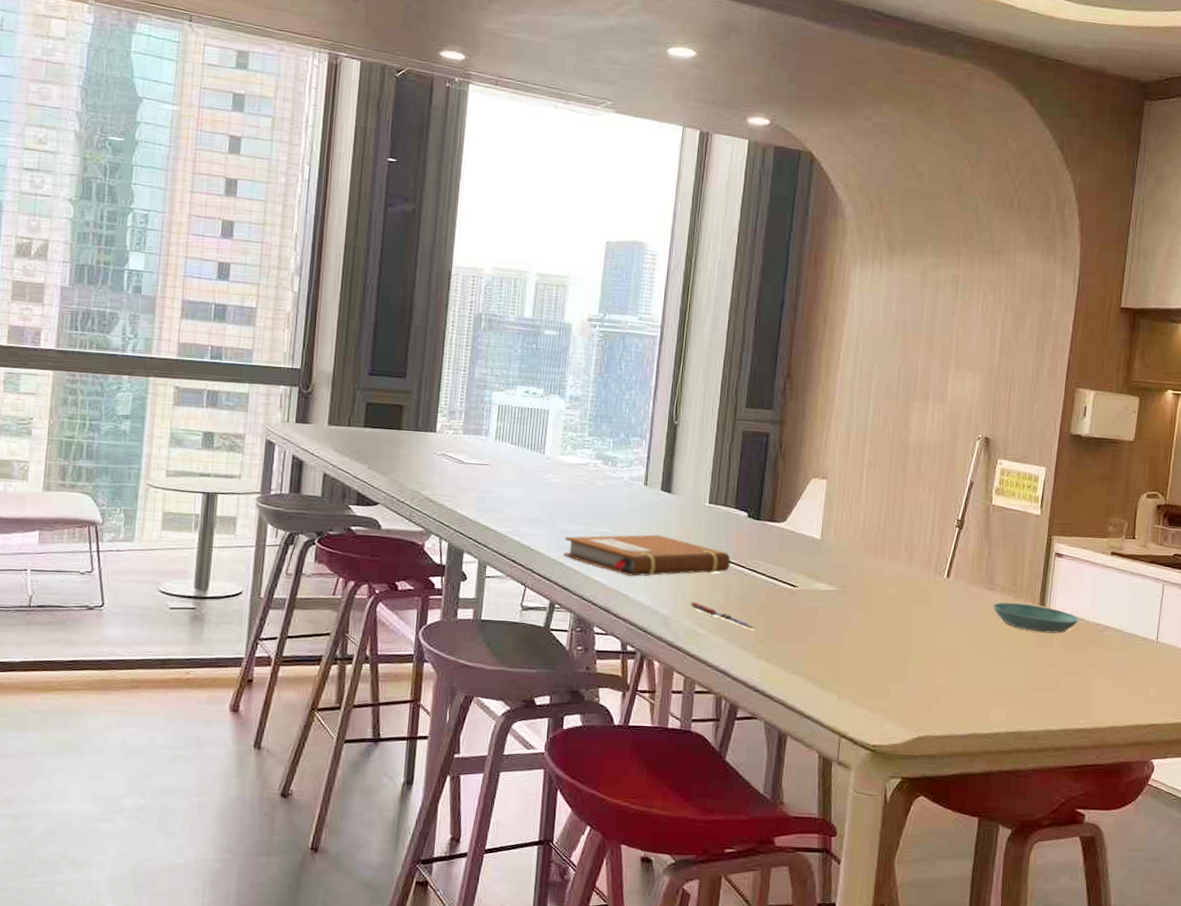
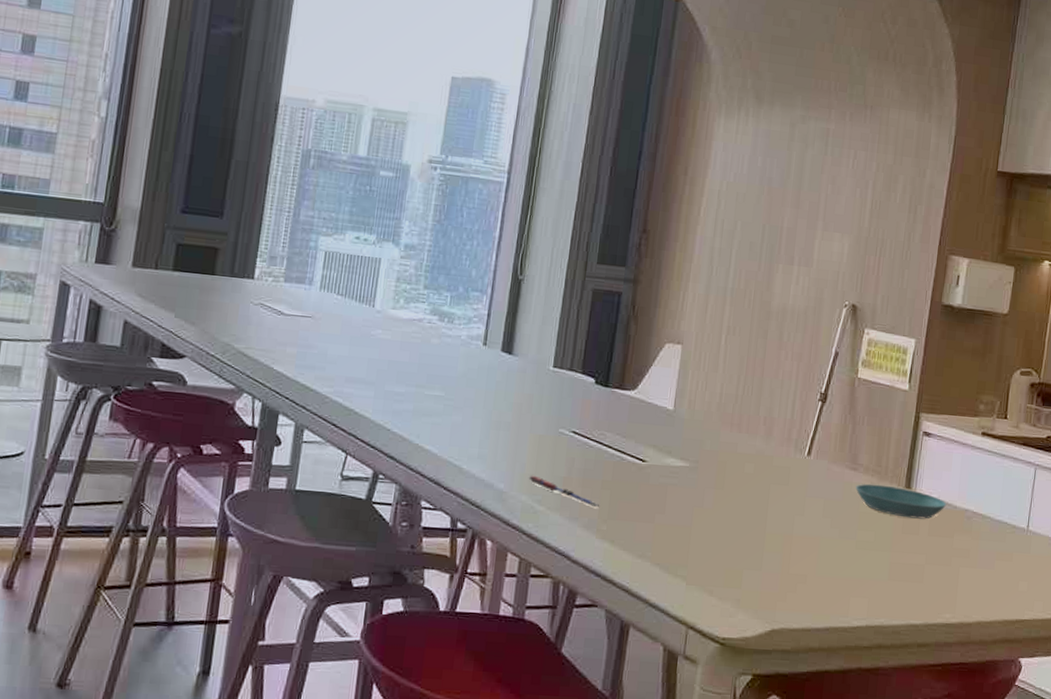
notebook: present [563,534,731,577] -> none [390,399,575,446]

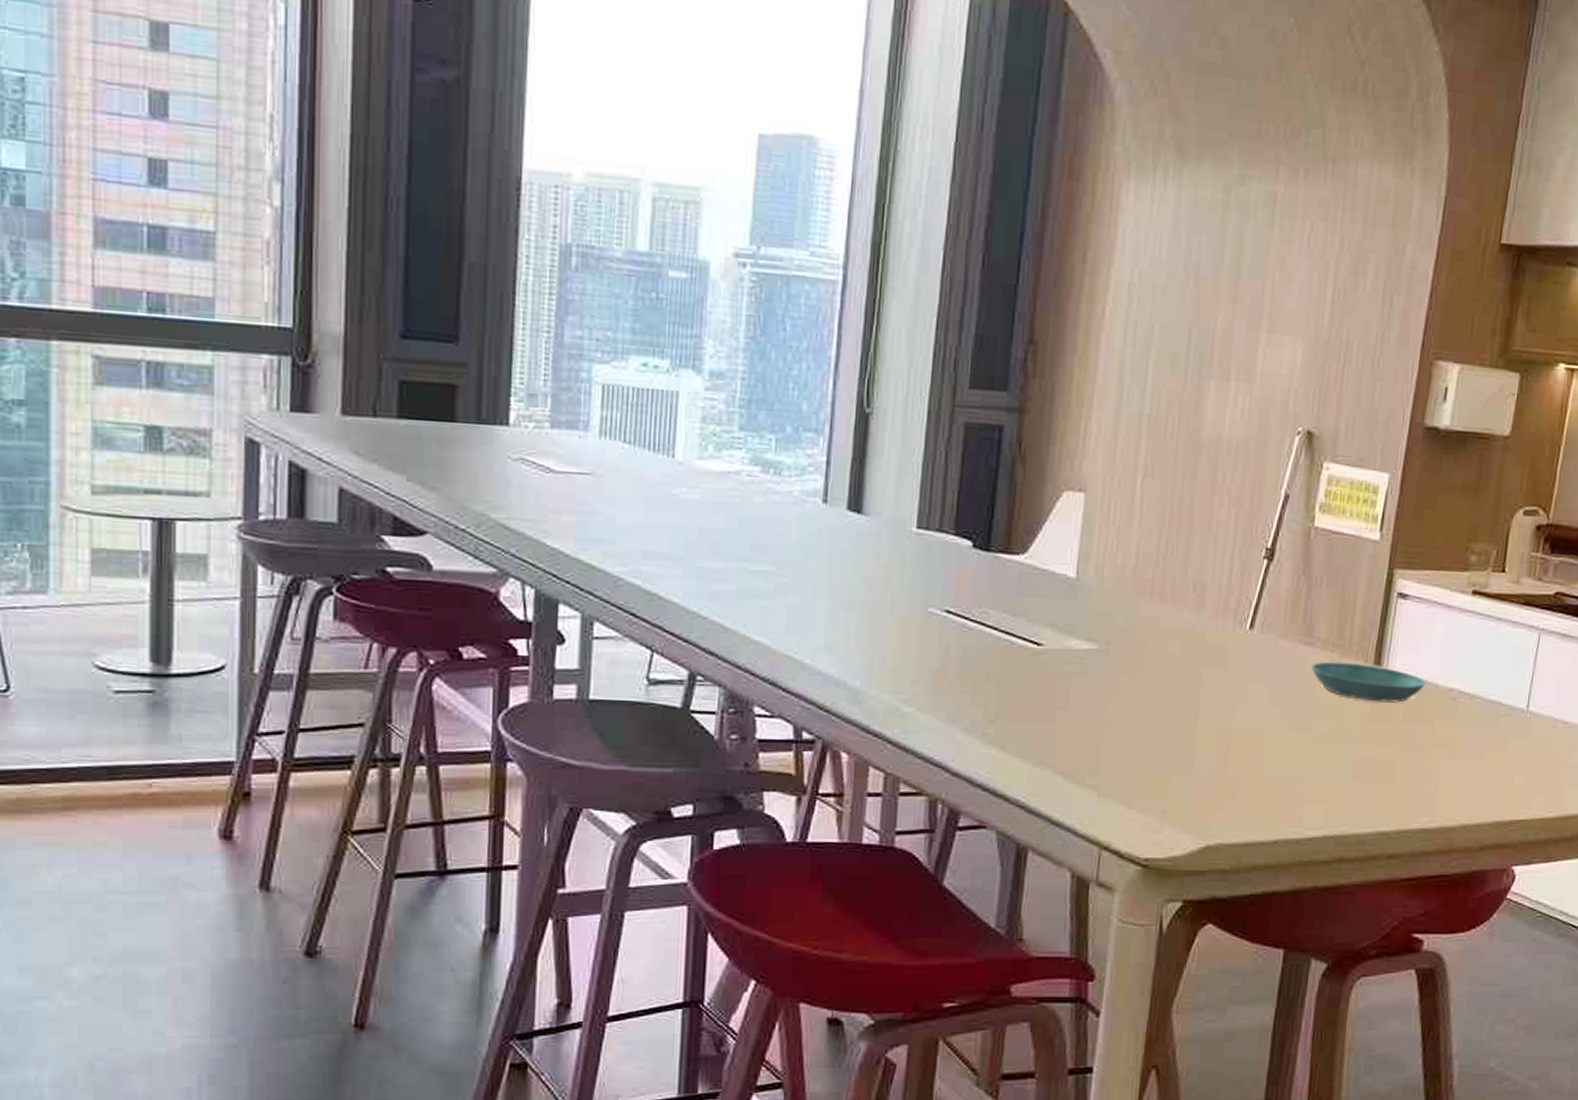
pen: present [528,475,600,508] -> none [890,668,985,706]

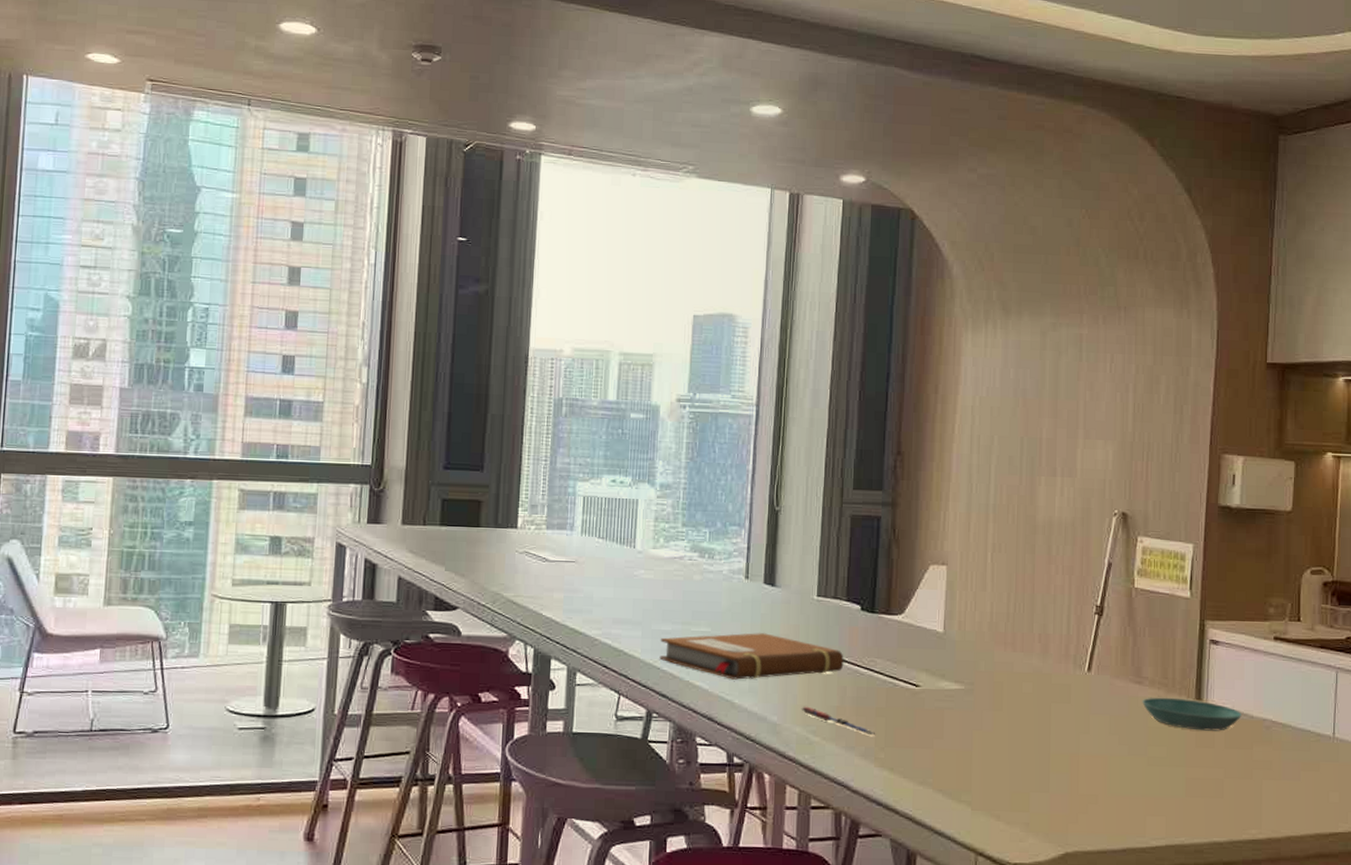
notebook: none [706,574,949,634] -> present [659,633,844,680]
pen: none [890,668,985,706] -> present [801,706,876,736]

